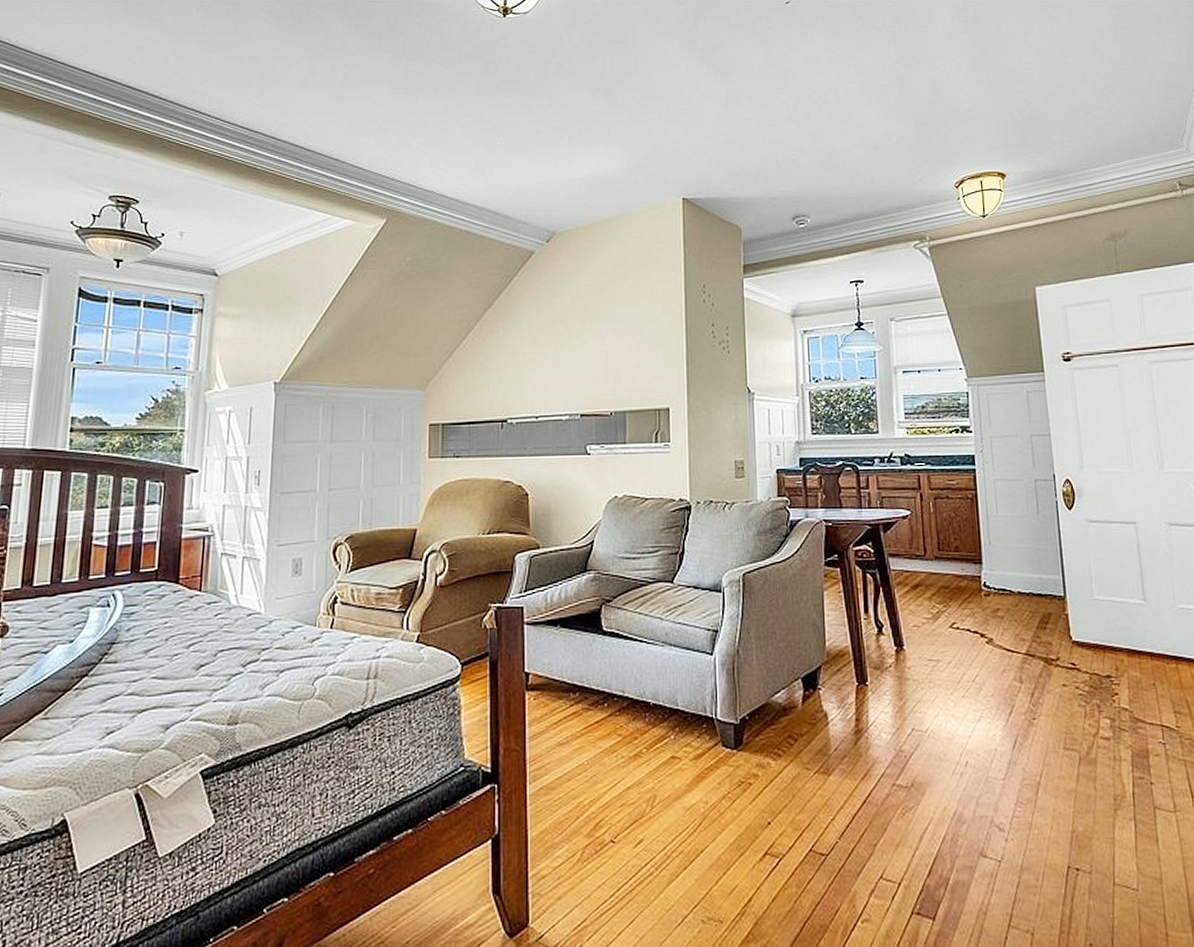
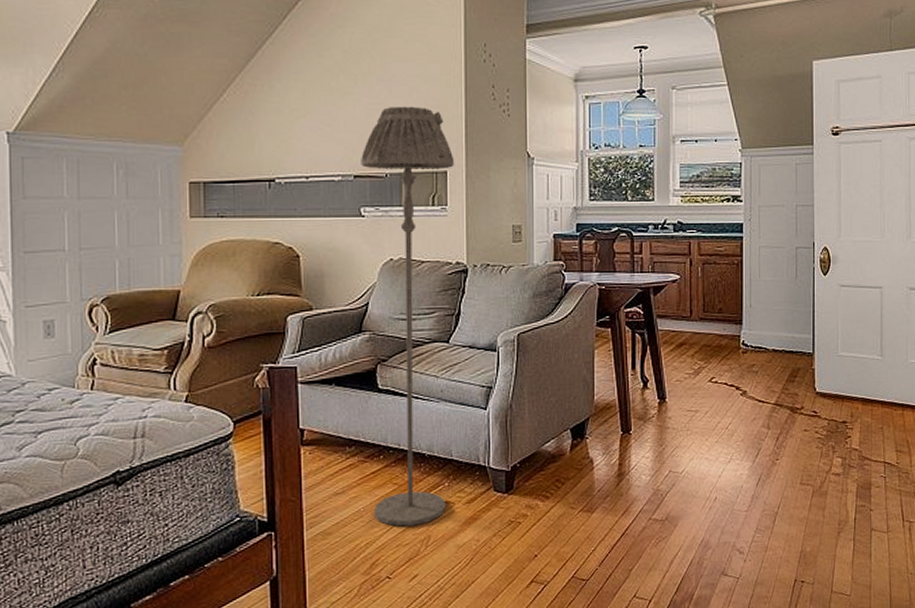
floor lamp: none [587,346,677,784] -> present [361,106,455,527]

